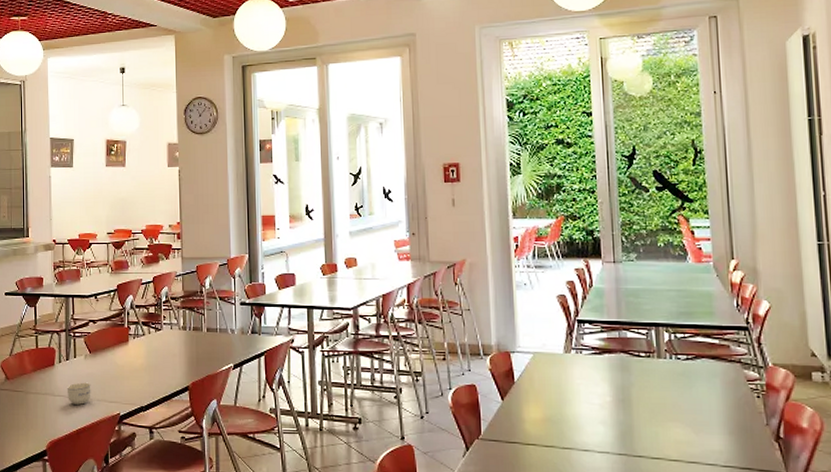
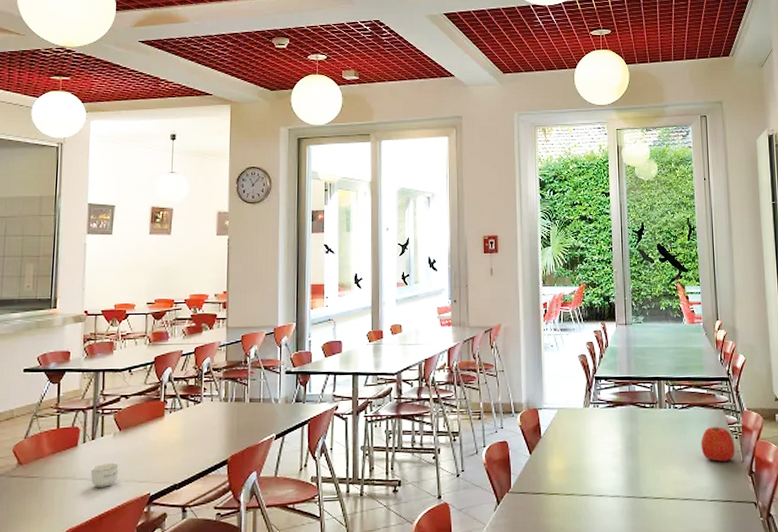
apple: none [711,383,757,423] -> present [701,427,735,462]

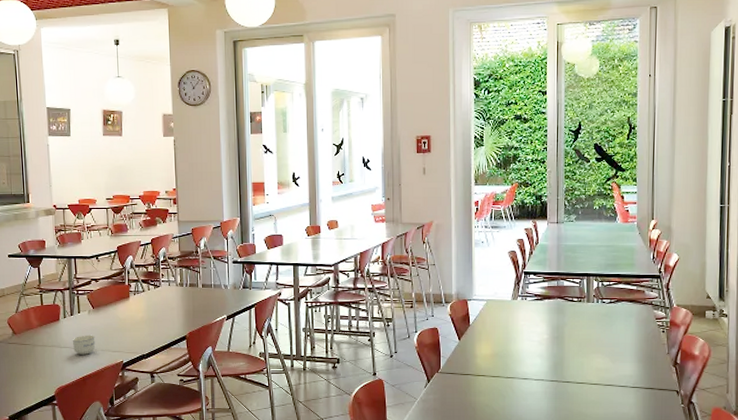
apple: present [701,427,735,462] -> none [627,321,661,353]

